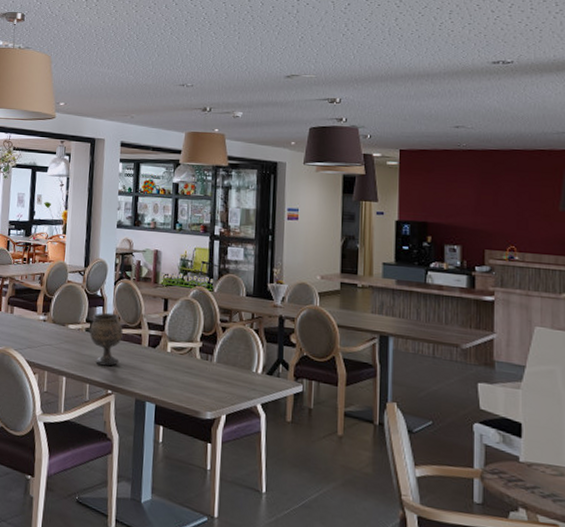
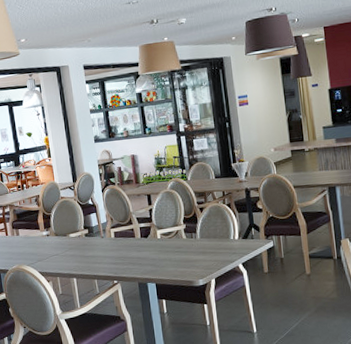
goblet: present [89,312,123,366] -> none [88,216,119,262]

